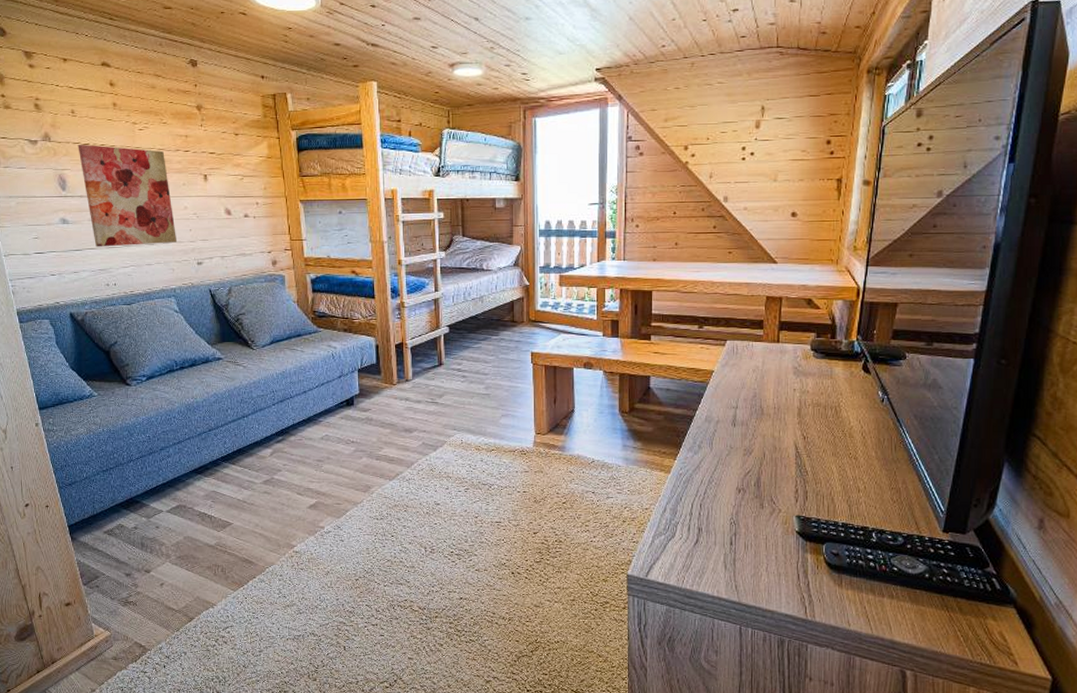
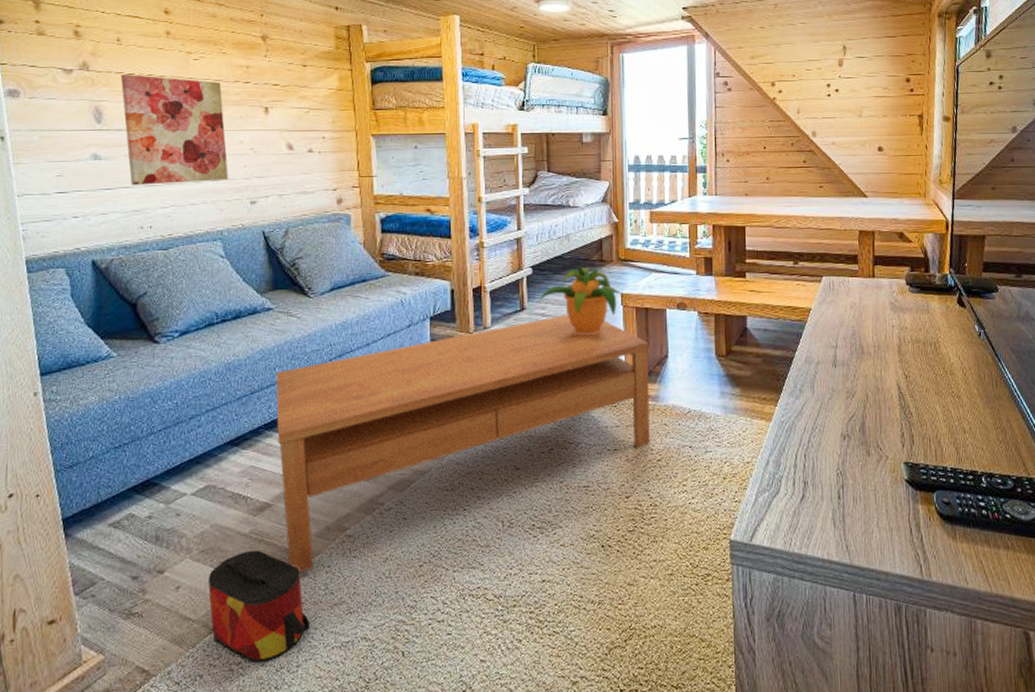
bag: none [185,558,269,646] -> present [207,550,311,663]
coffee table: none [229,371,557,580] -> present [276,315,650,574]
potted plant: none [454,327,531,390] -> present [538,267,621,336]

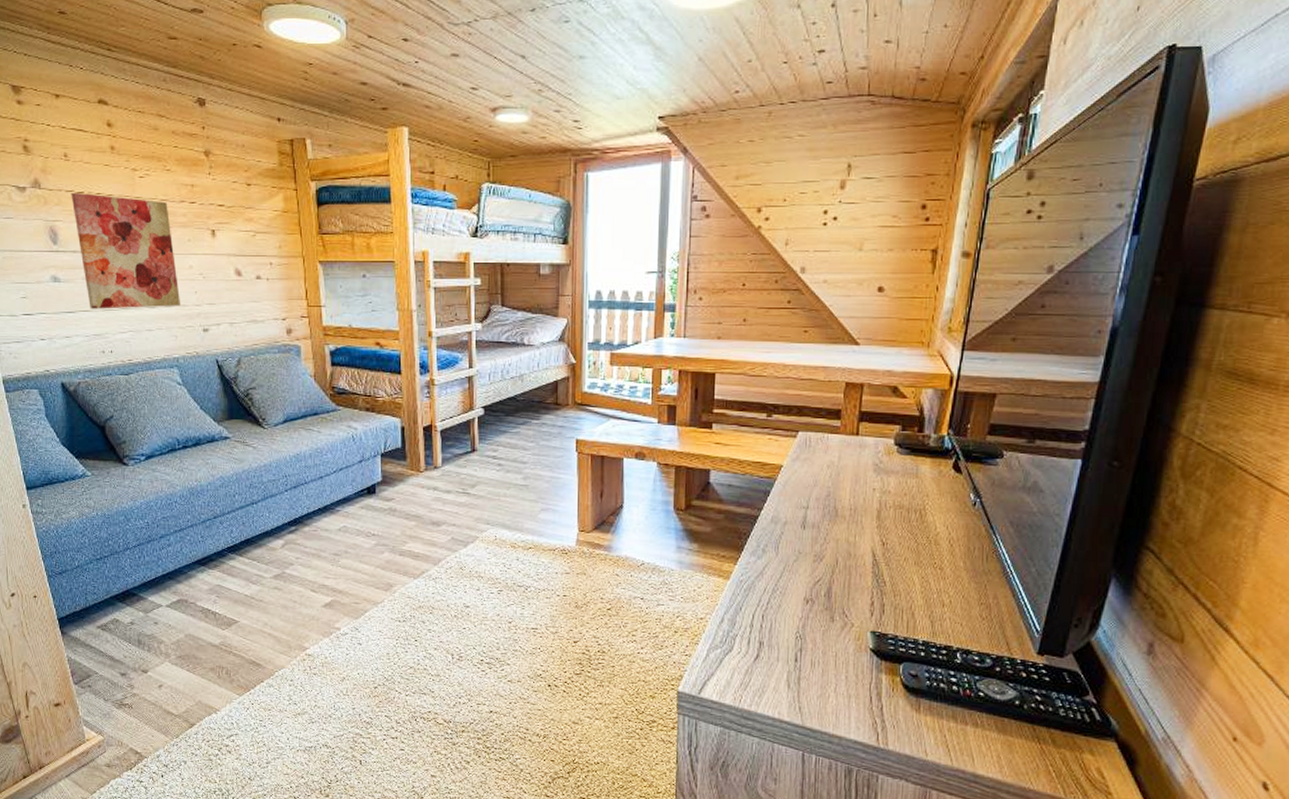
bag: present [207,550,311,663] -> none [185,659,277,756]
coffee table: present [276,315,650,574] -> none [236,459,604,684]
potted plant: present [538,267,621,336] -> none [489,410,576,481]

